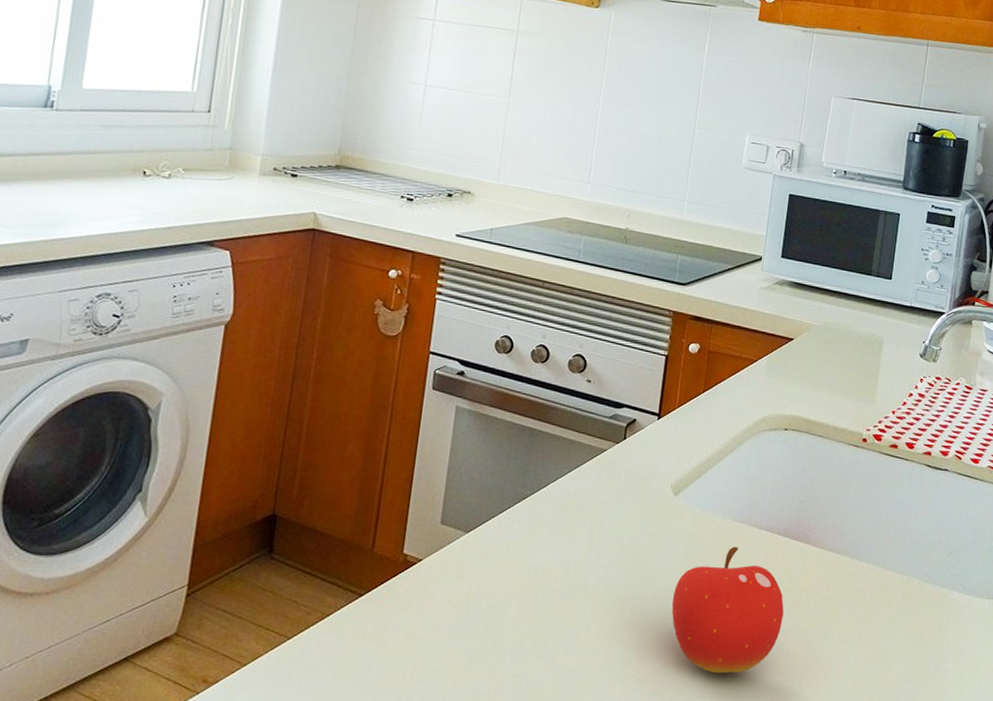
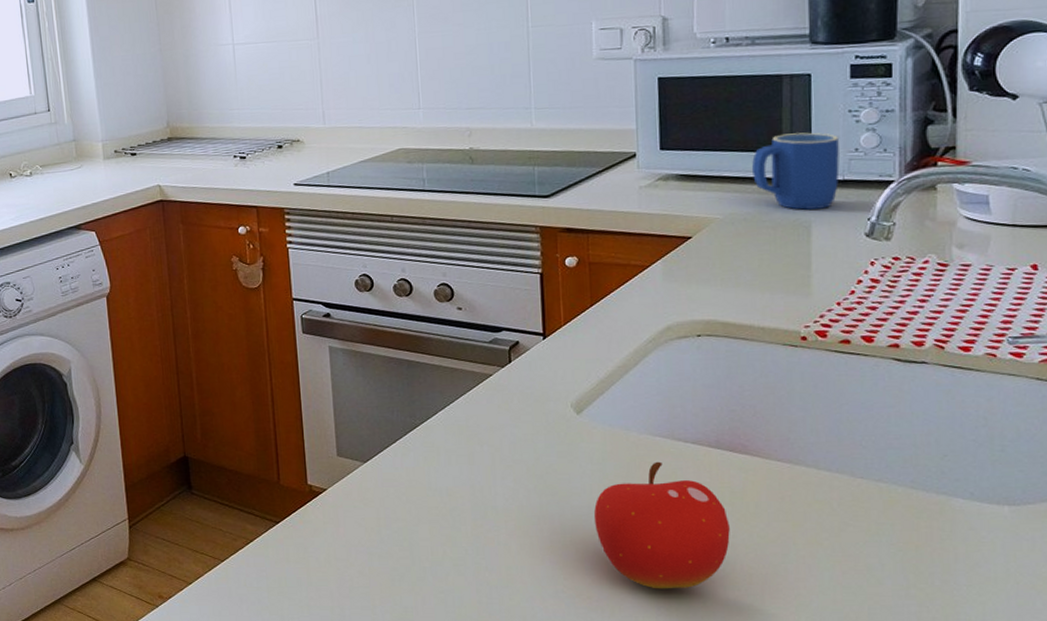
mug: none [847,260,912,329] -> present [752,132,840,210]

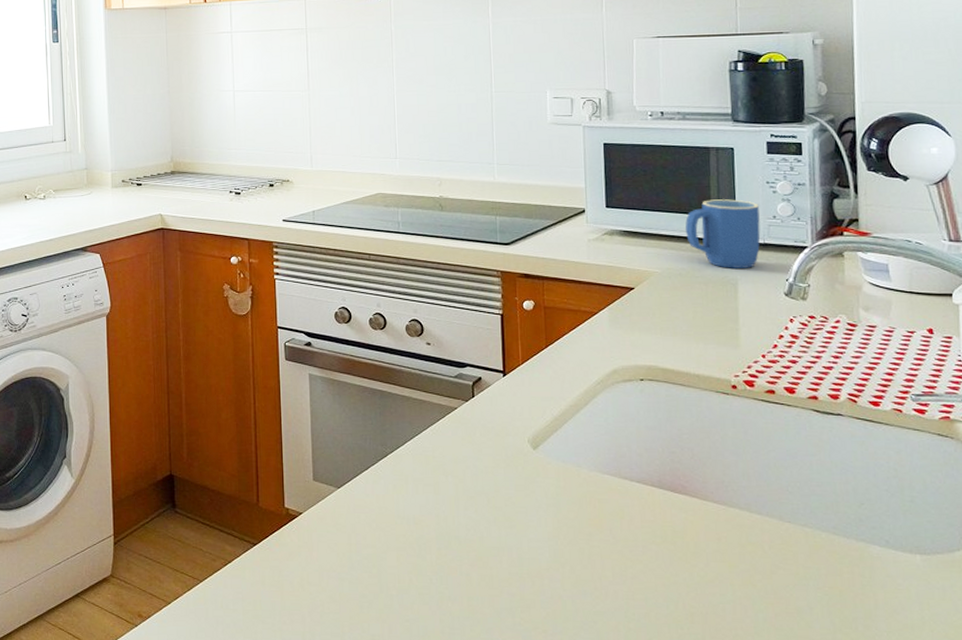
fruit: present [593,461,730,589] -> none [548,498,673,626]

